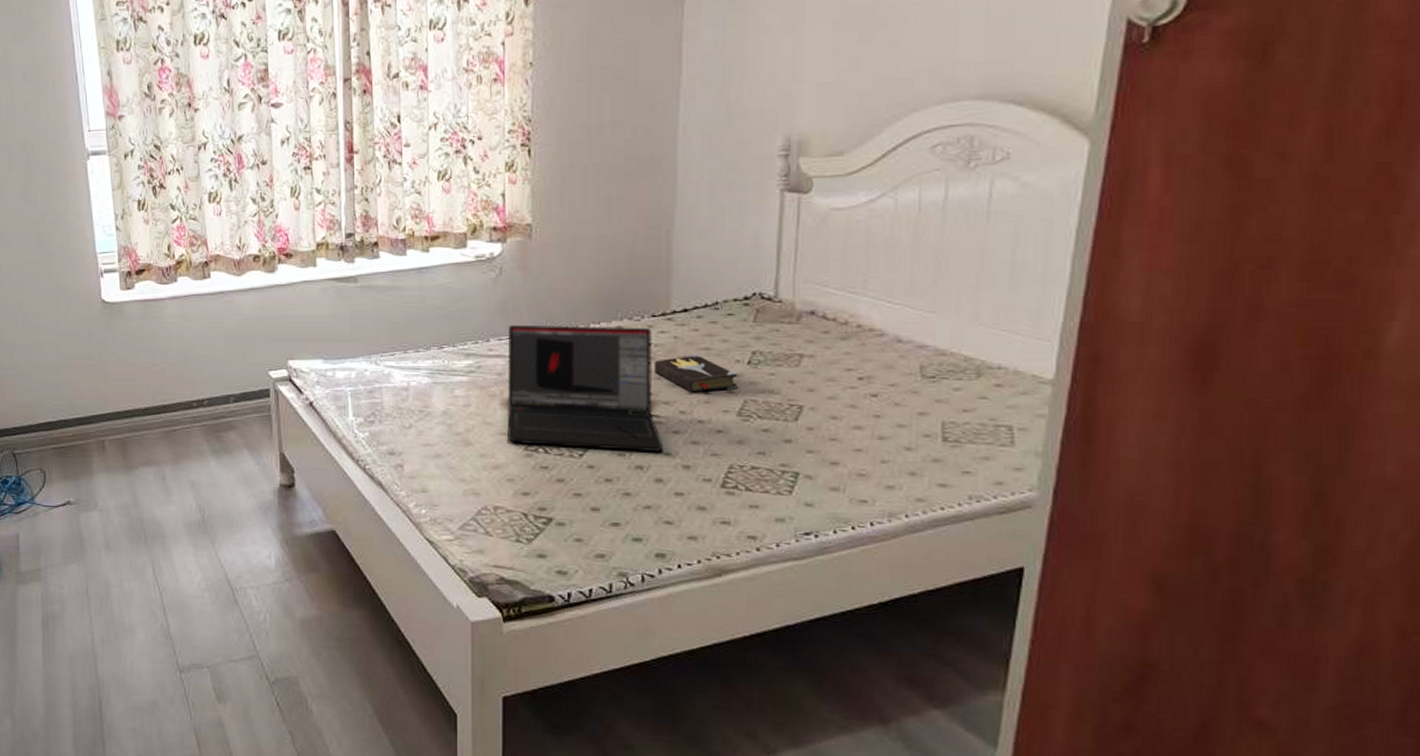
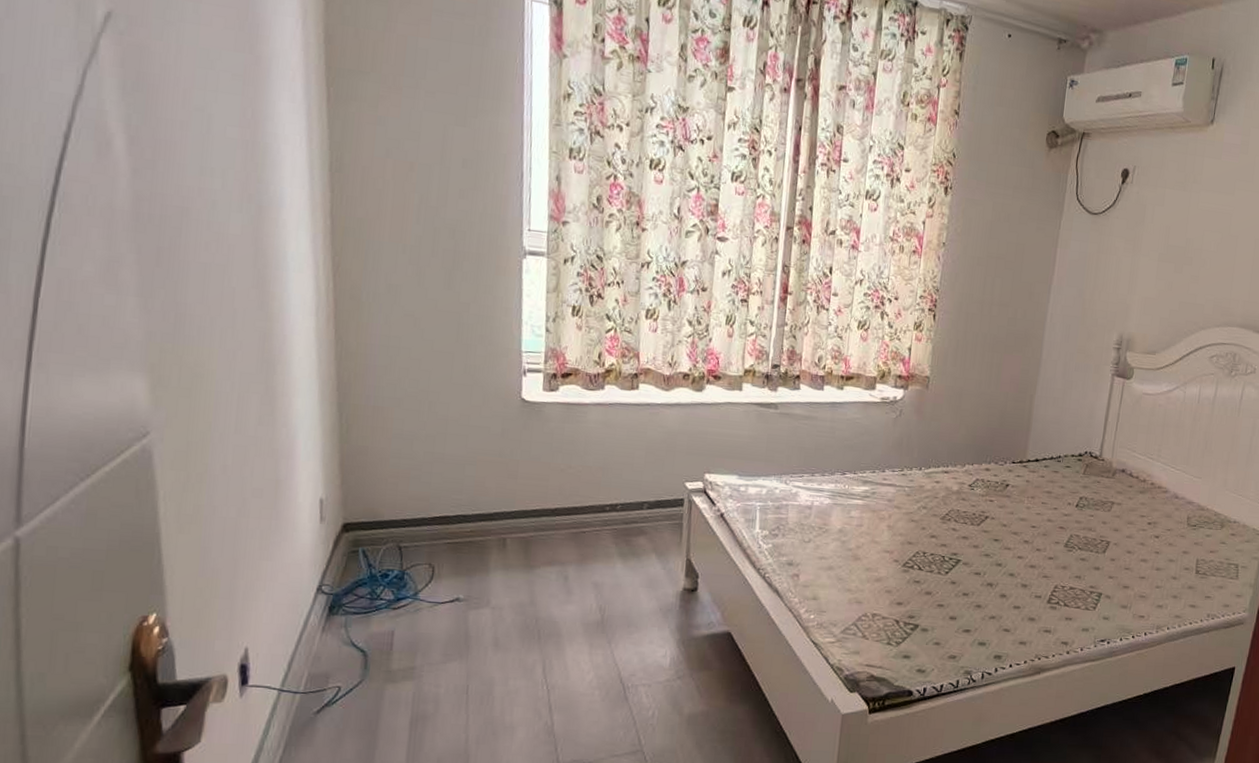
laptop: present [507,325,664,452] -> none [890,460,1011,572]
hardback book: present [655,354,738,393] -> none [1009,496,1068,527]

